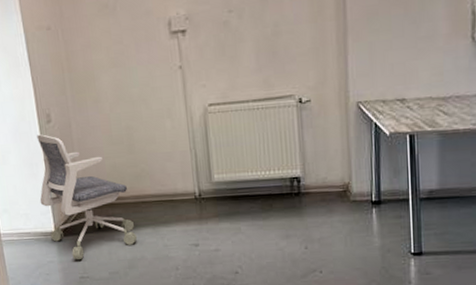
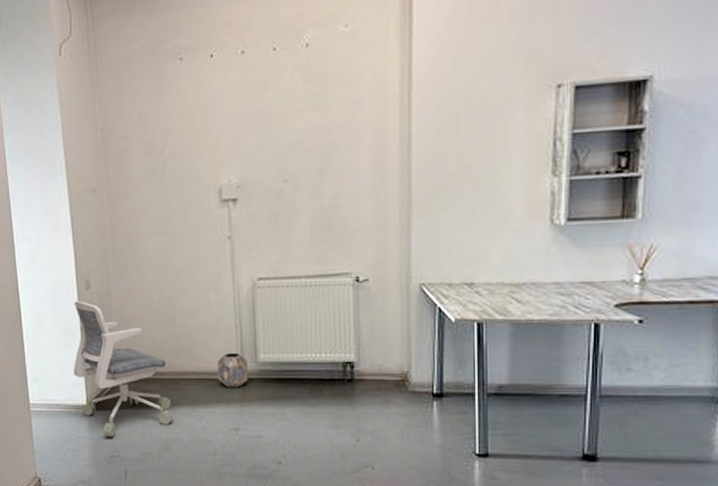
planter: none [174,174,204,208] -> present [217,352,248,388]

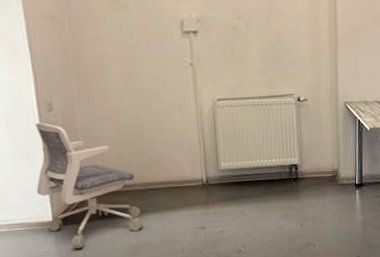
planter: present [217,352,248,388] -> none [183,162,211,194]

